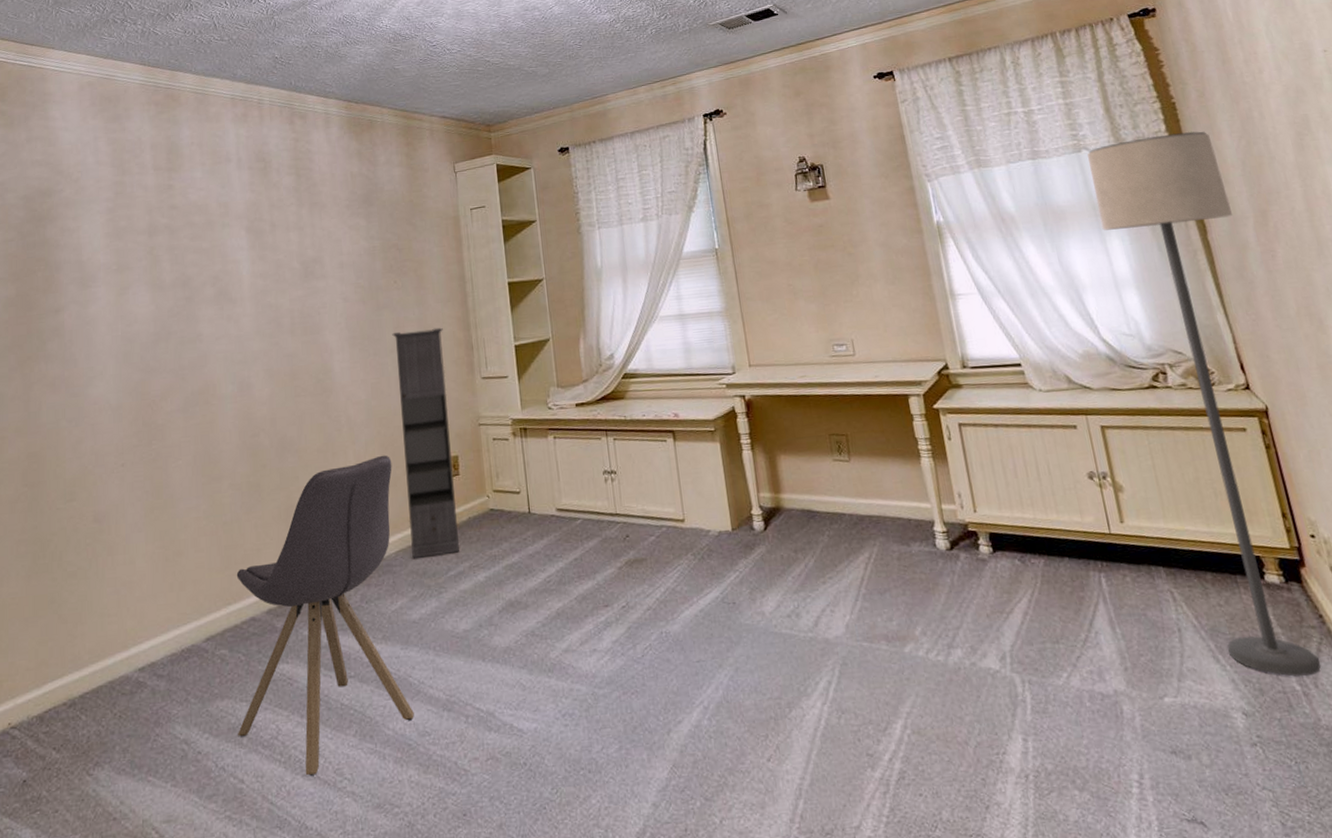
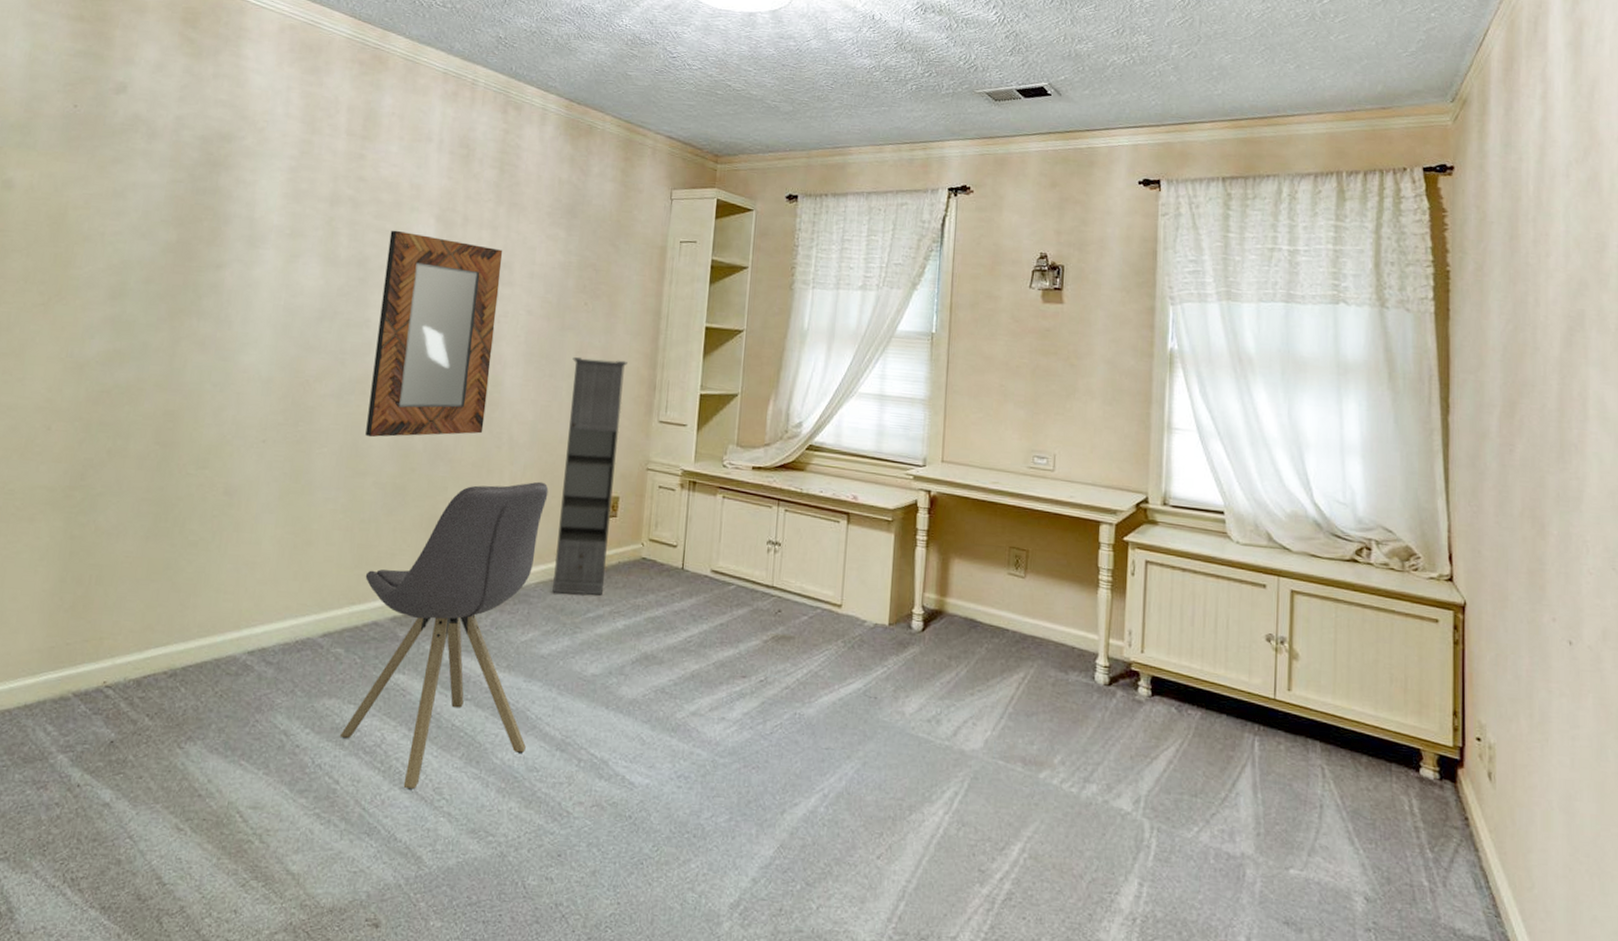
home mirror: none [207,247,322,443] -> present [365,230,503,438]
lamp: present [1087,131,1322,677] -> none [1341,301,1481,874]

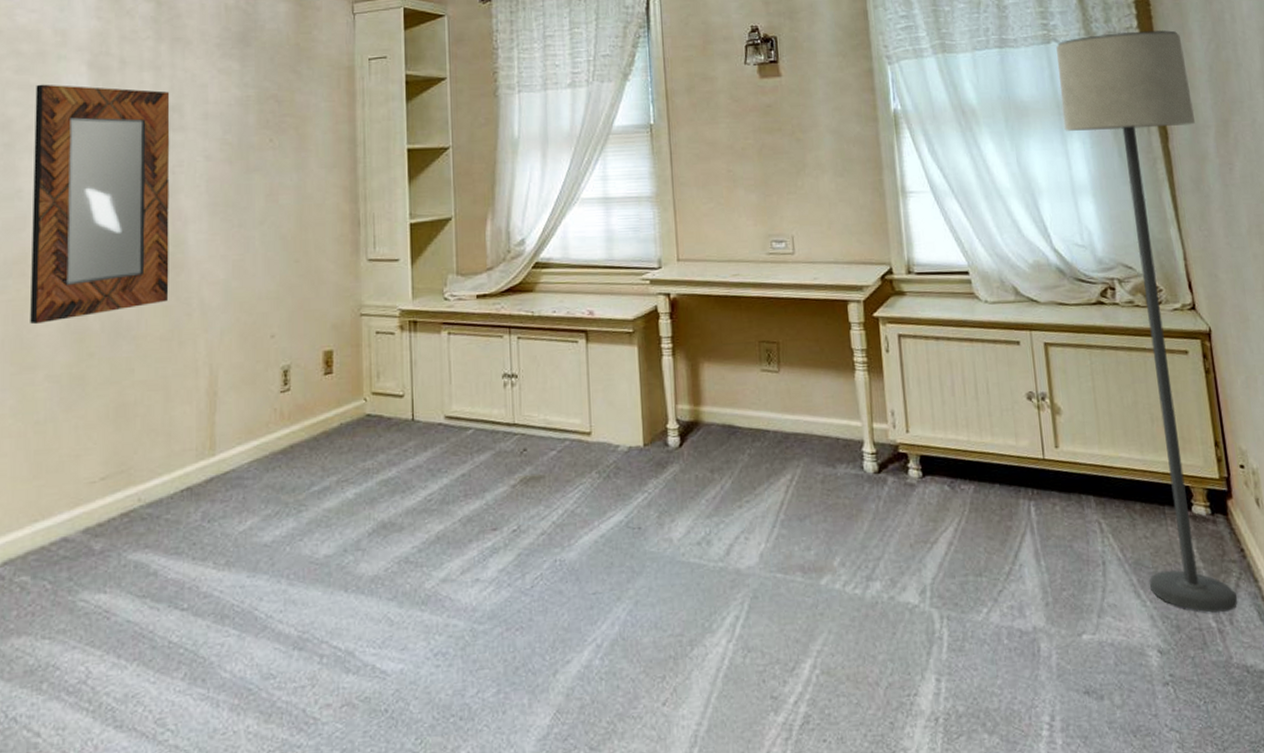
chair: present [340,481,549,790] -> none [36,346,258,727]
storage cabinet: present [552,356,628,595] -> none [263,197,326,470]
lamp: none [1341,301,1481,874] -> present [1056,29,1238,613]

